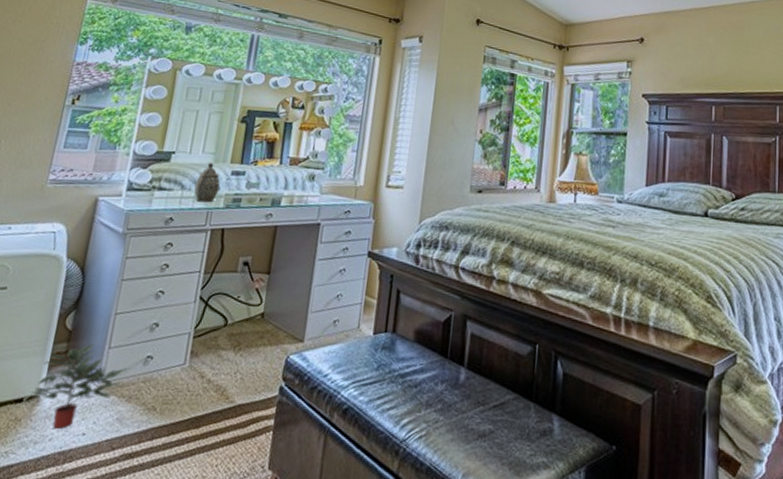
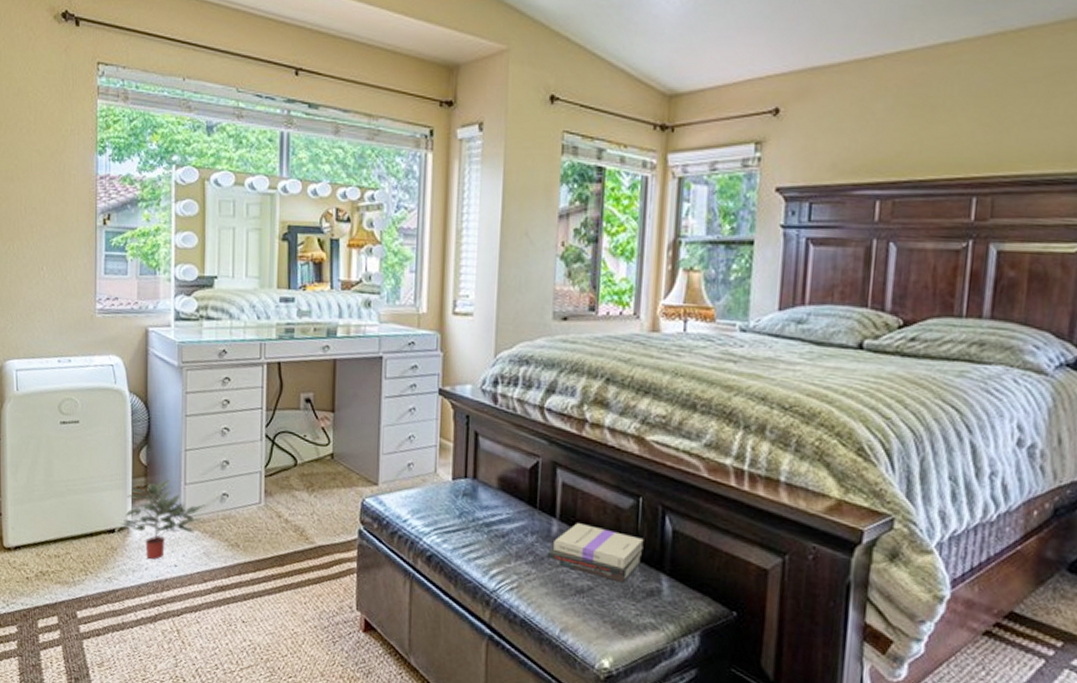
decorative jar: present [193,163,220,203] -> none [242,288,269,333]
books: none [454,370,539,425] -> present [547,523,644,584]

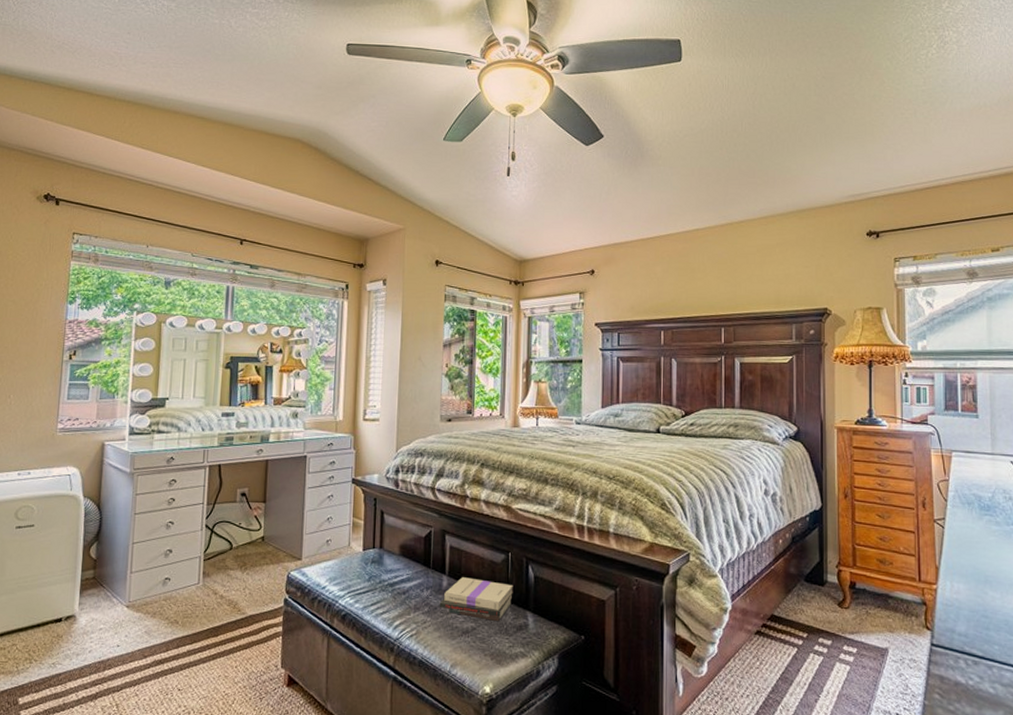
potted plant: present [121,479,205,559] -> none [68,570,149,642]

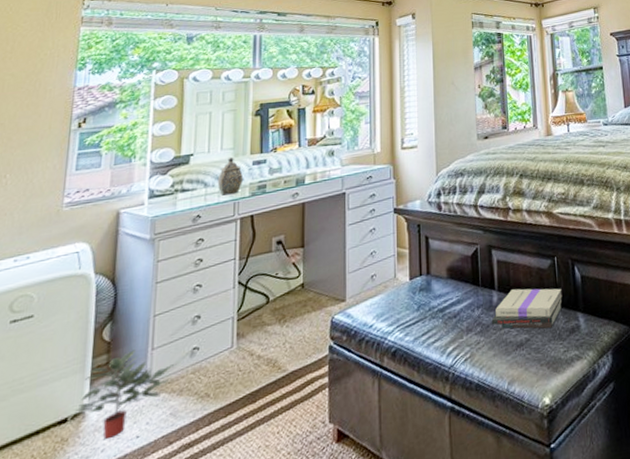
potted plant: none [68,570,149,642] -> present [75,350,174,439]
decorative jar: none [189,406,213,442] -> present [217,158,243,196]

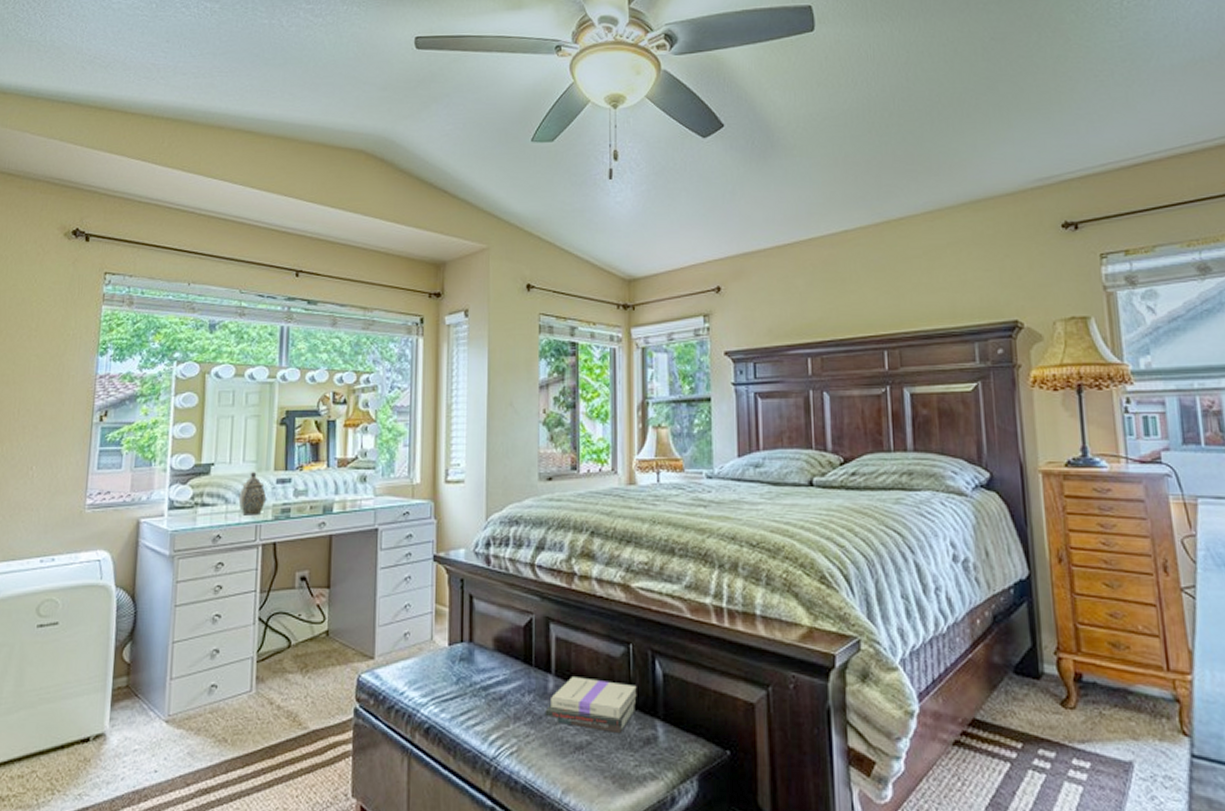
potted plant: present [75,350,174,439] -> none [97,676,192,767]

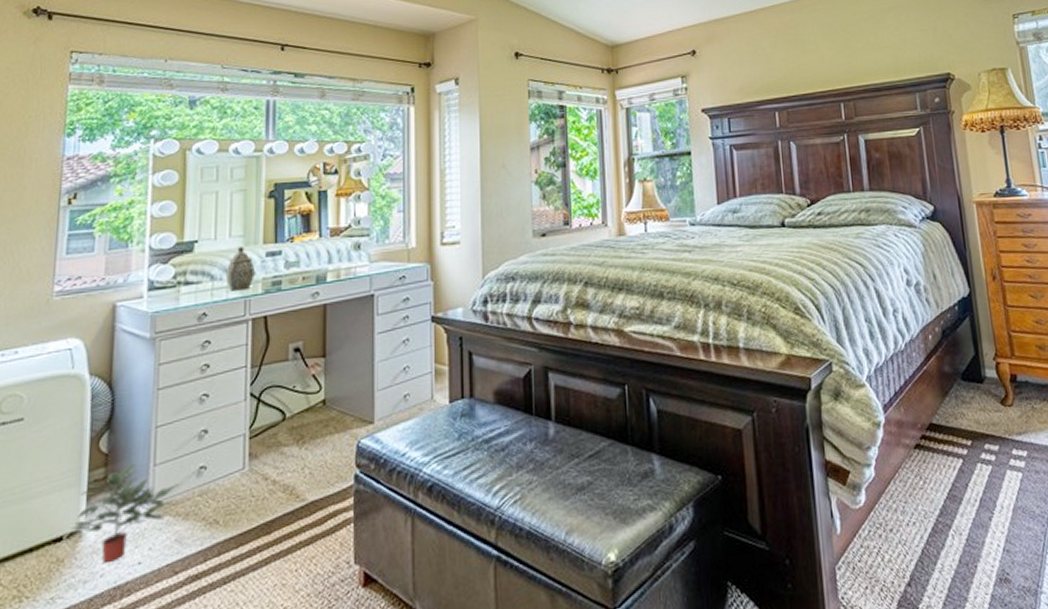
potted plant: none [97,676,192,767] -> present [71,464,179,563]
books: present [544,677,637,734] -> none [546,421,634,471]

